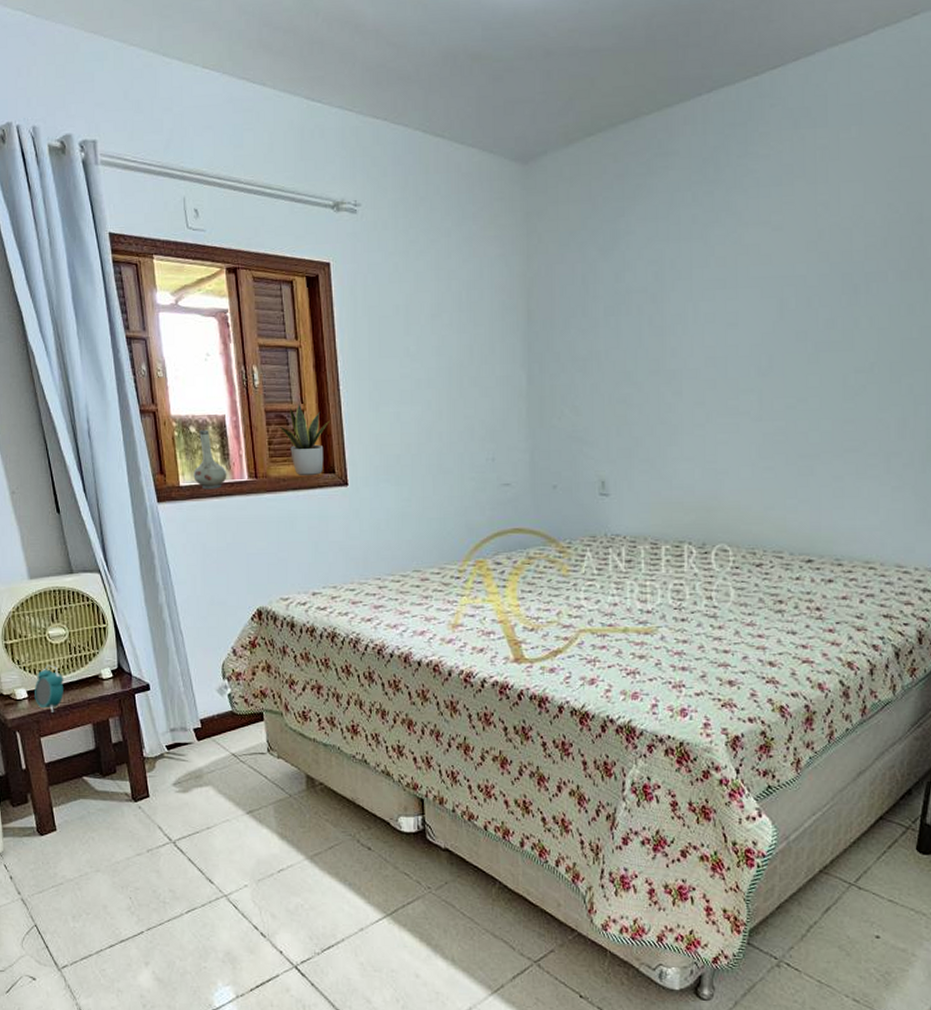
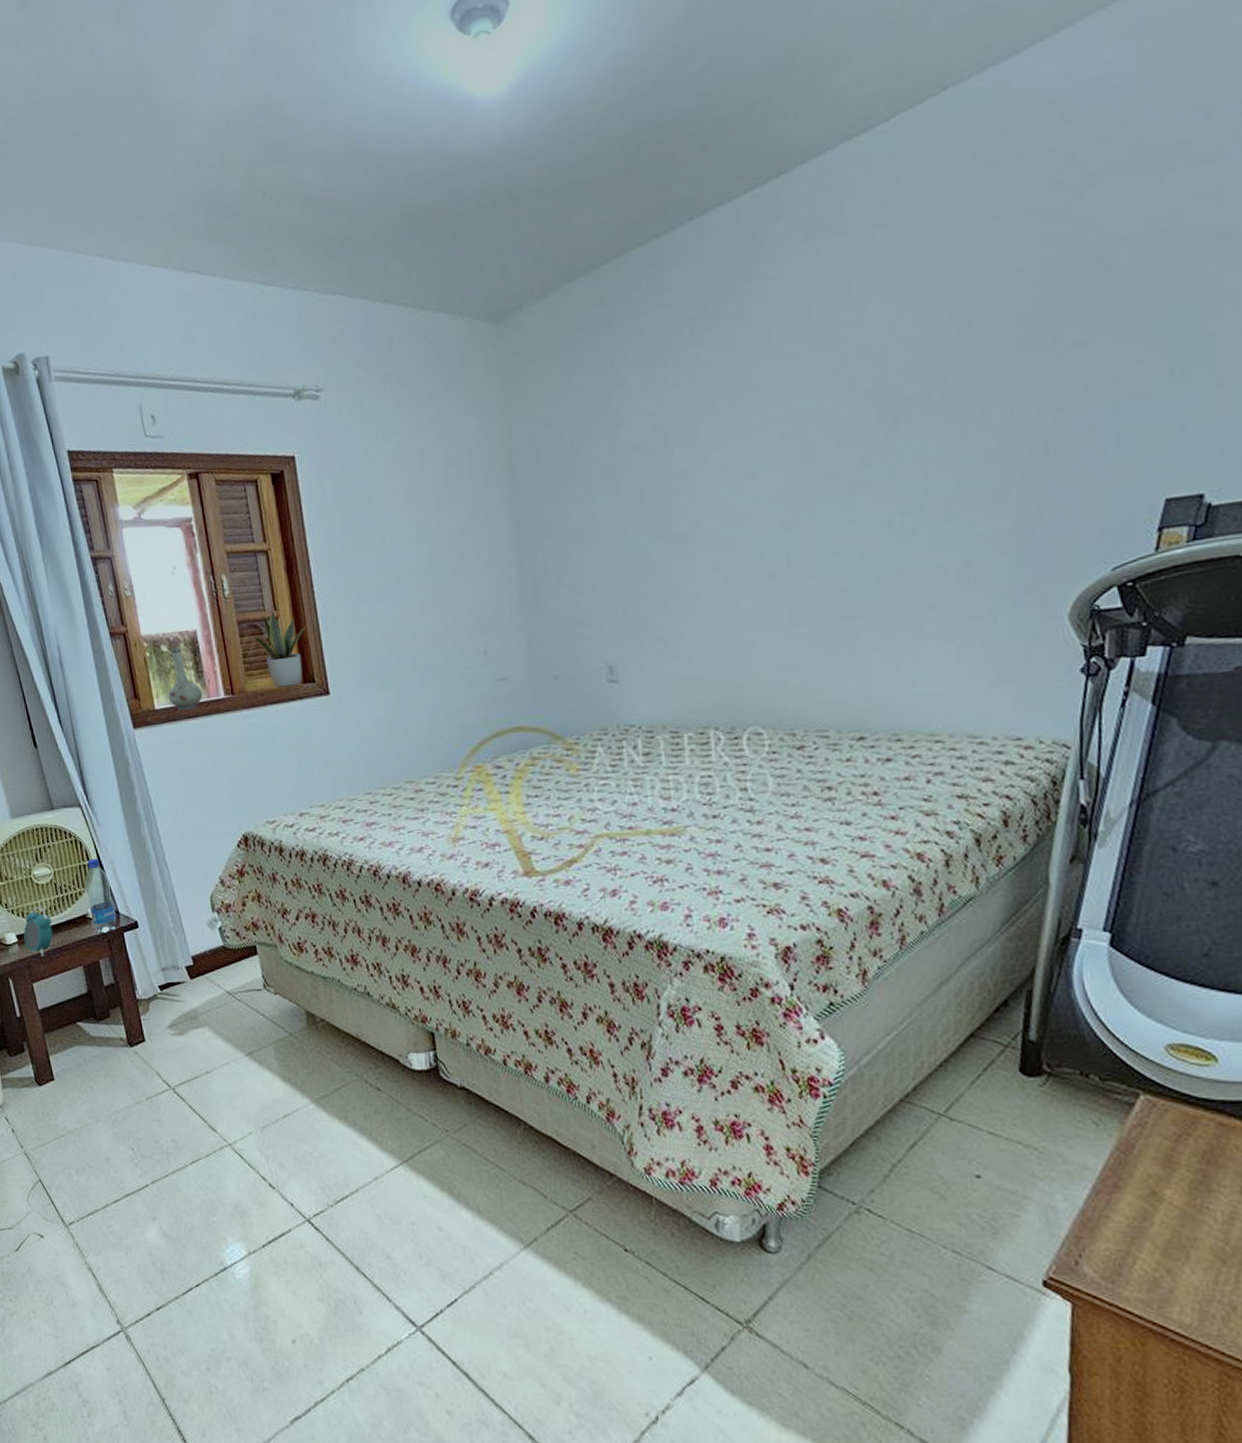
bottle: none [100,622,129,695] -> present [85,858,117,934]

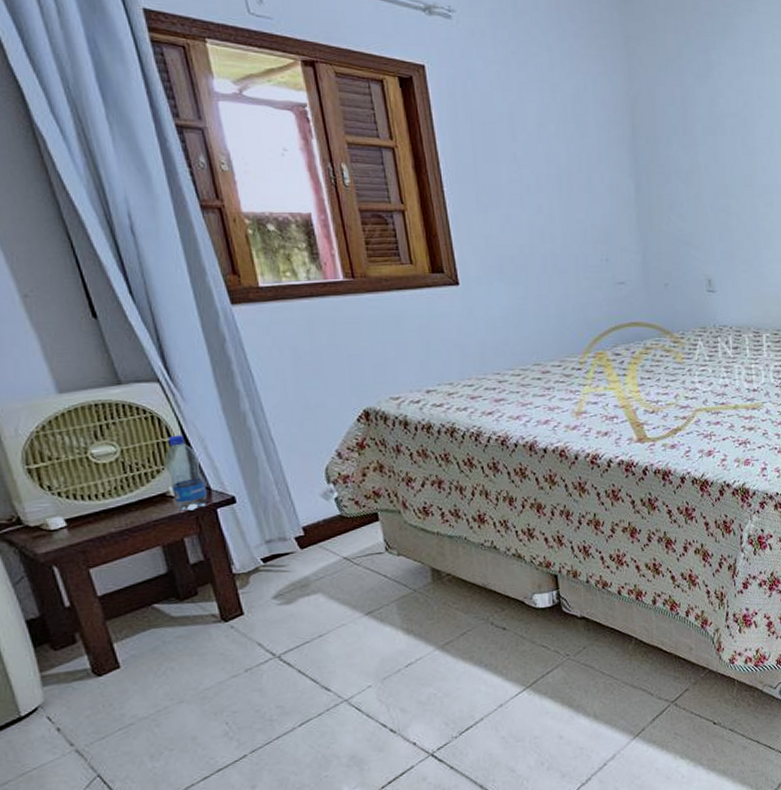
alarm clock: present [23,906,53,958] -> none [76,487,119,541]
vase: present [168,647,203,711] -> none [275,228,318,290]
potted plant: present [251,609,307,689] -> none [375,203,436,276]

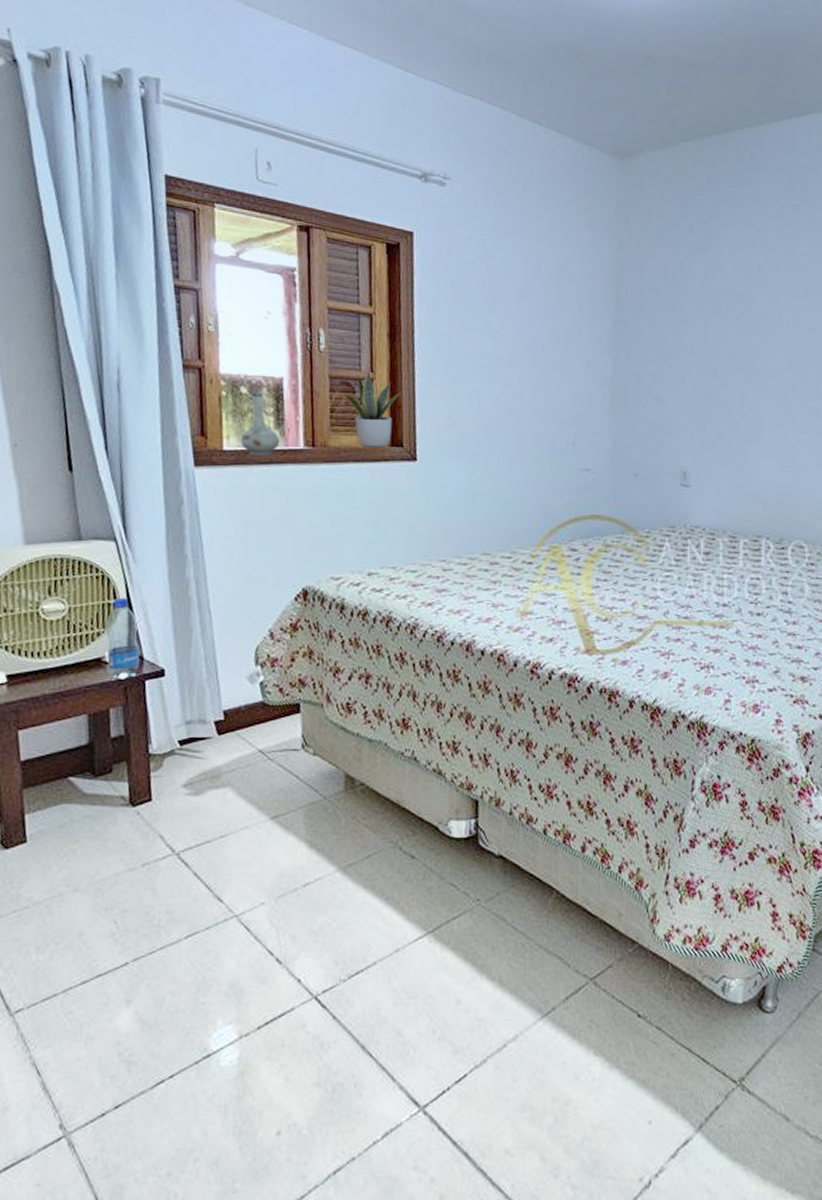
vase: none [275,228,318,290] -> present [240,391,280,456]
potted plant: none [375,203,436,276] -> present [342,371,403,449]

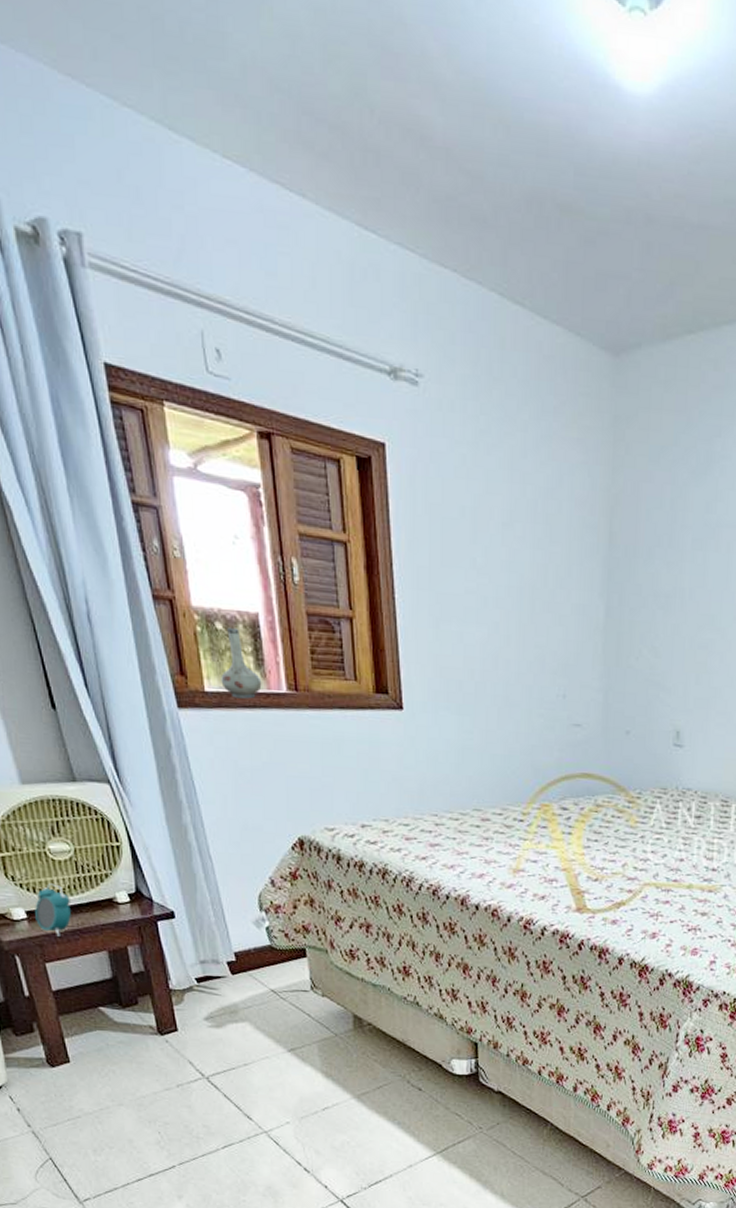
alarm clock: none [16,645,56,702] -> present [35,883,71,938]
bottle: present [106,597,140,681] -> none [112,840,150,921]
potted plant: present [342,371,403,449] -> none [321,608,385,695]

